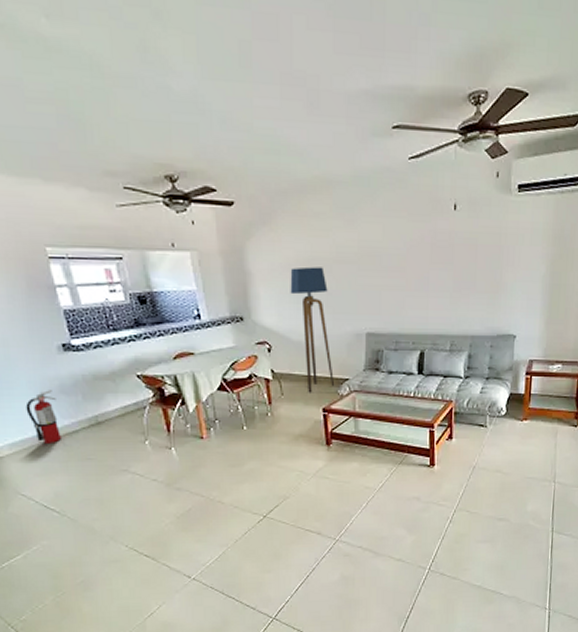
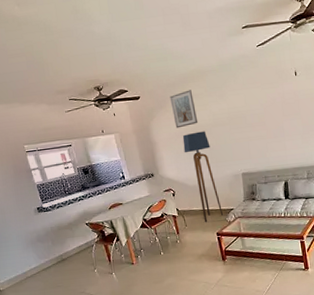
fire extinguisher: present [25,390,61,443] -> none [16,240,40,278]
picture frame: none [278,204,315,258] -> present [170,90,199,129]

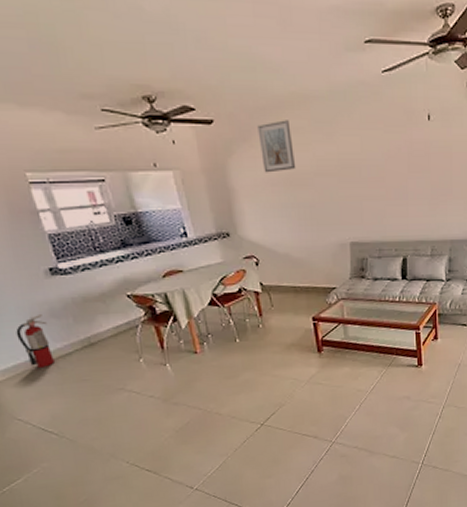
fire extinguisher: none [16,240,40,278] -> present [16,314,54,368]
floor lamp: present [182,131,224,222] -> none [273,180,323,302]

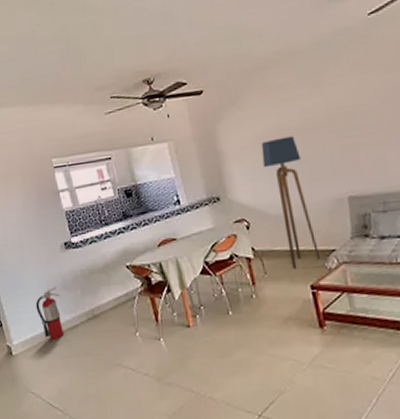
picture frame: present [257,120,296,173] -> none [243,79,284,133]
floor lamp: none [273,180,323,302] -> present [261,136,321,268]

